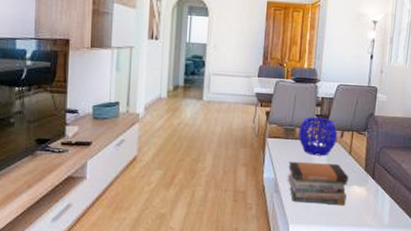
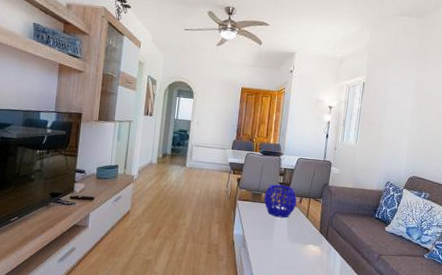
book stack: present [287,161,349,206] -> none [253,221,306,262]

